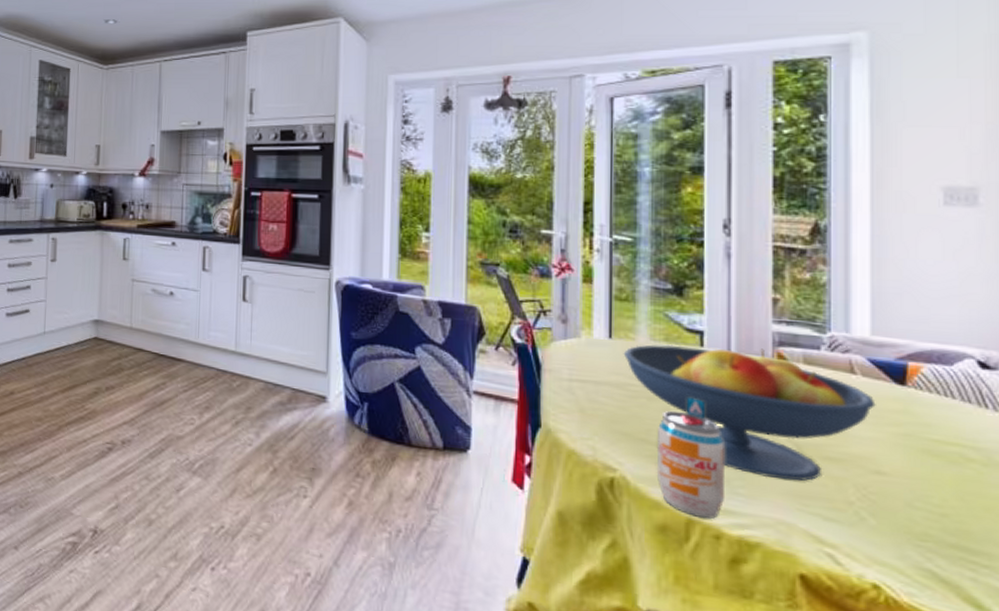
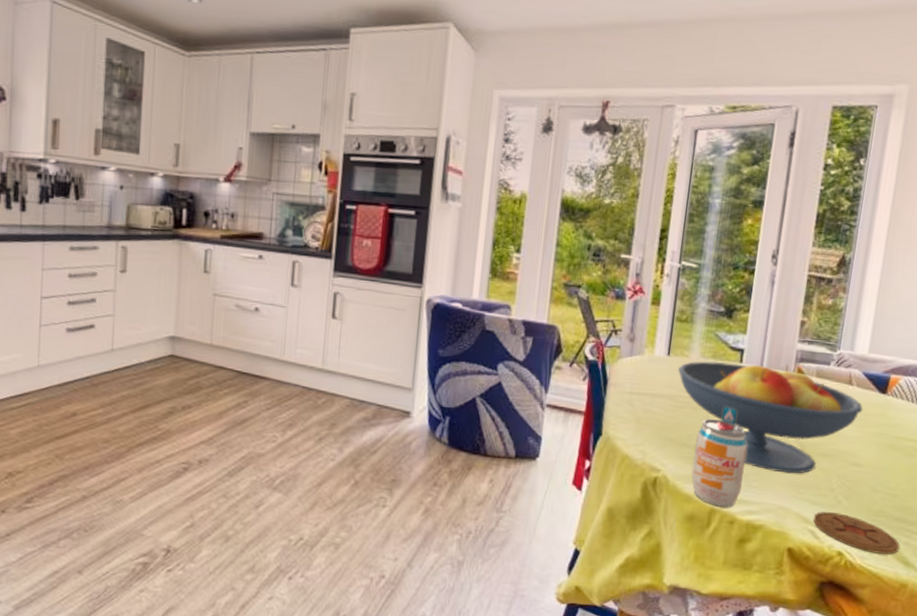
coaster: none [829,530,965,593] -> present [813,511,900,555]

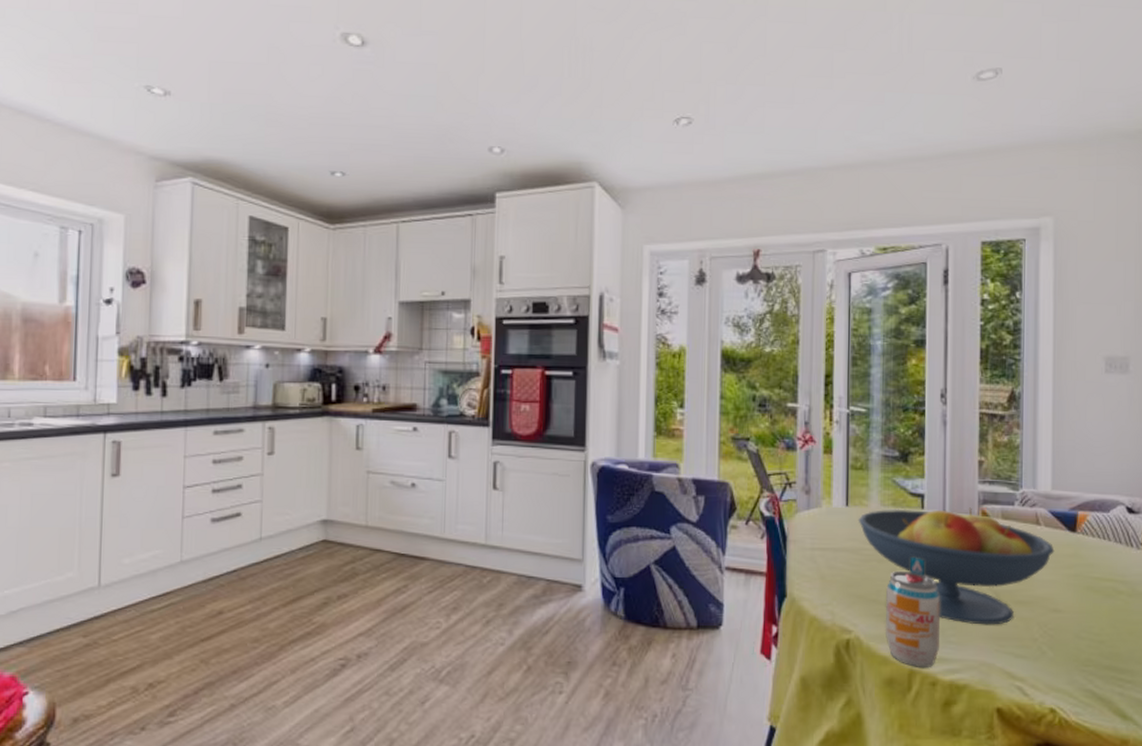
coaster: present [813,511,900,555] -> none [1019,664,1115,708]

